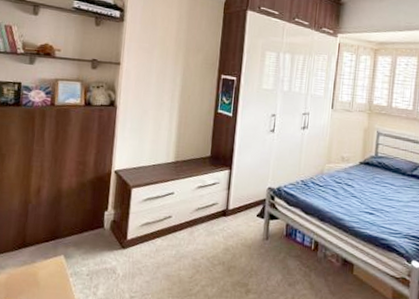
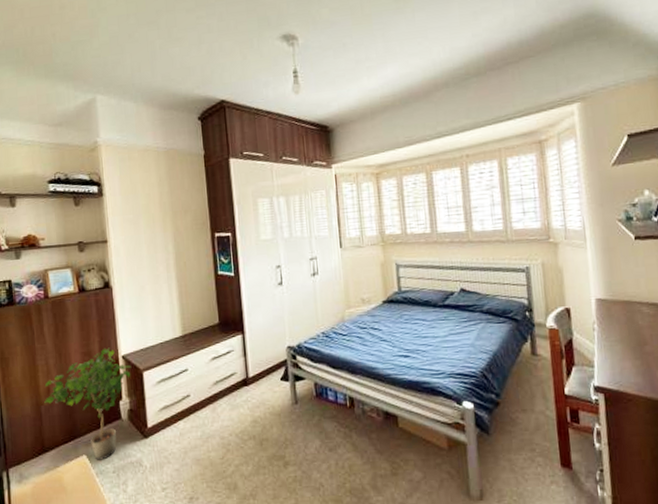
potted plant: none [32,160,121,263] -> present [44,347,131,460]

